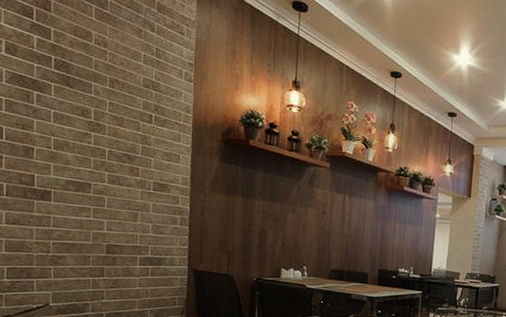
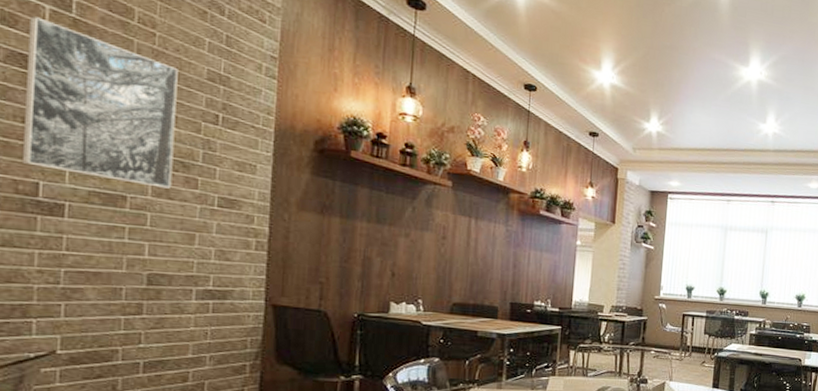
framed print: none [23,45,123,177] -> present [21,16,178,189]

